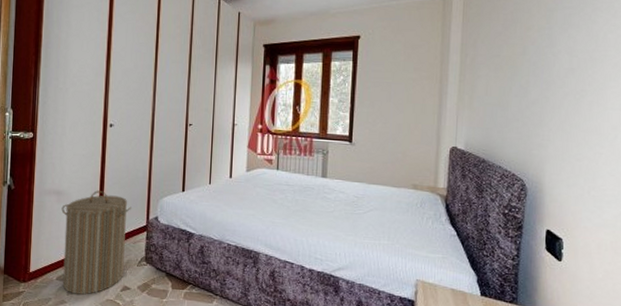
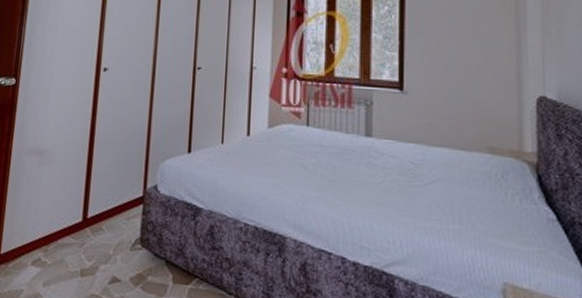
laundry hamper: present [61,190,131,295] -> none [38,150,126,287]

